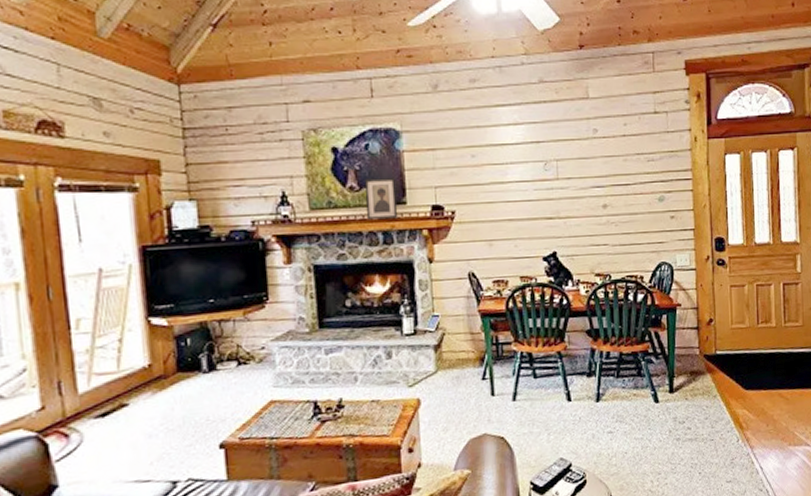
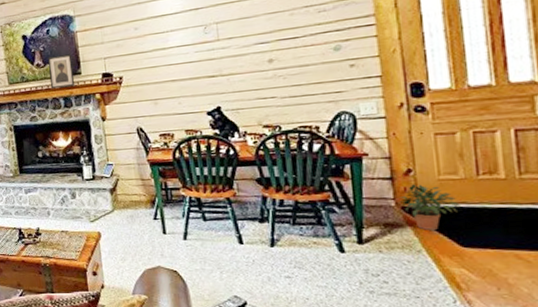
potted plant: none [700,333,745,376] -> present [396,184,460,230]

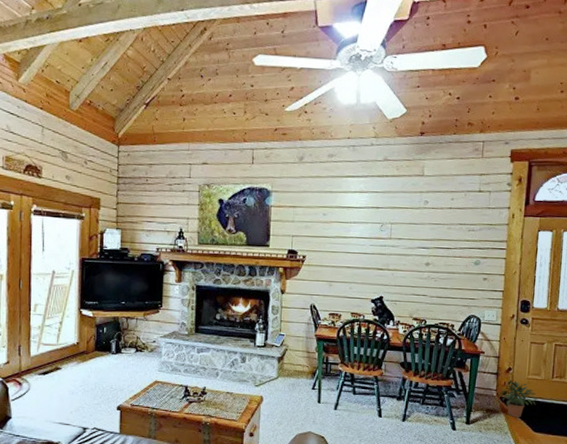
picture frame: present [48,54,75,89] -> none [239,225,262,257]

